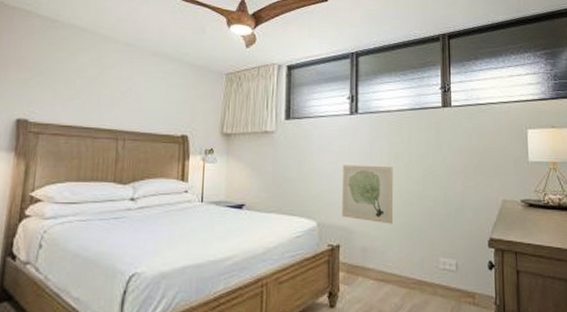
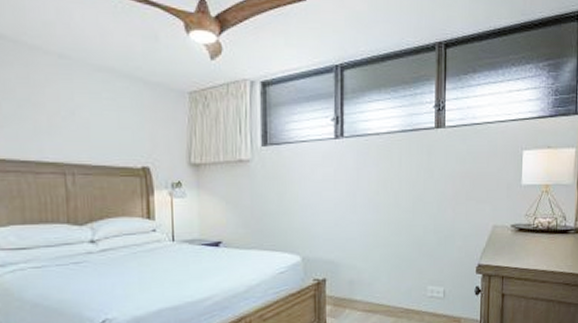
wall art: present [341,164,394,224] -> none [327,194,382,255]

